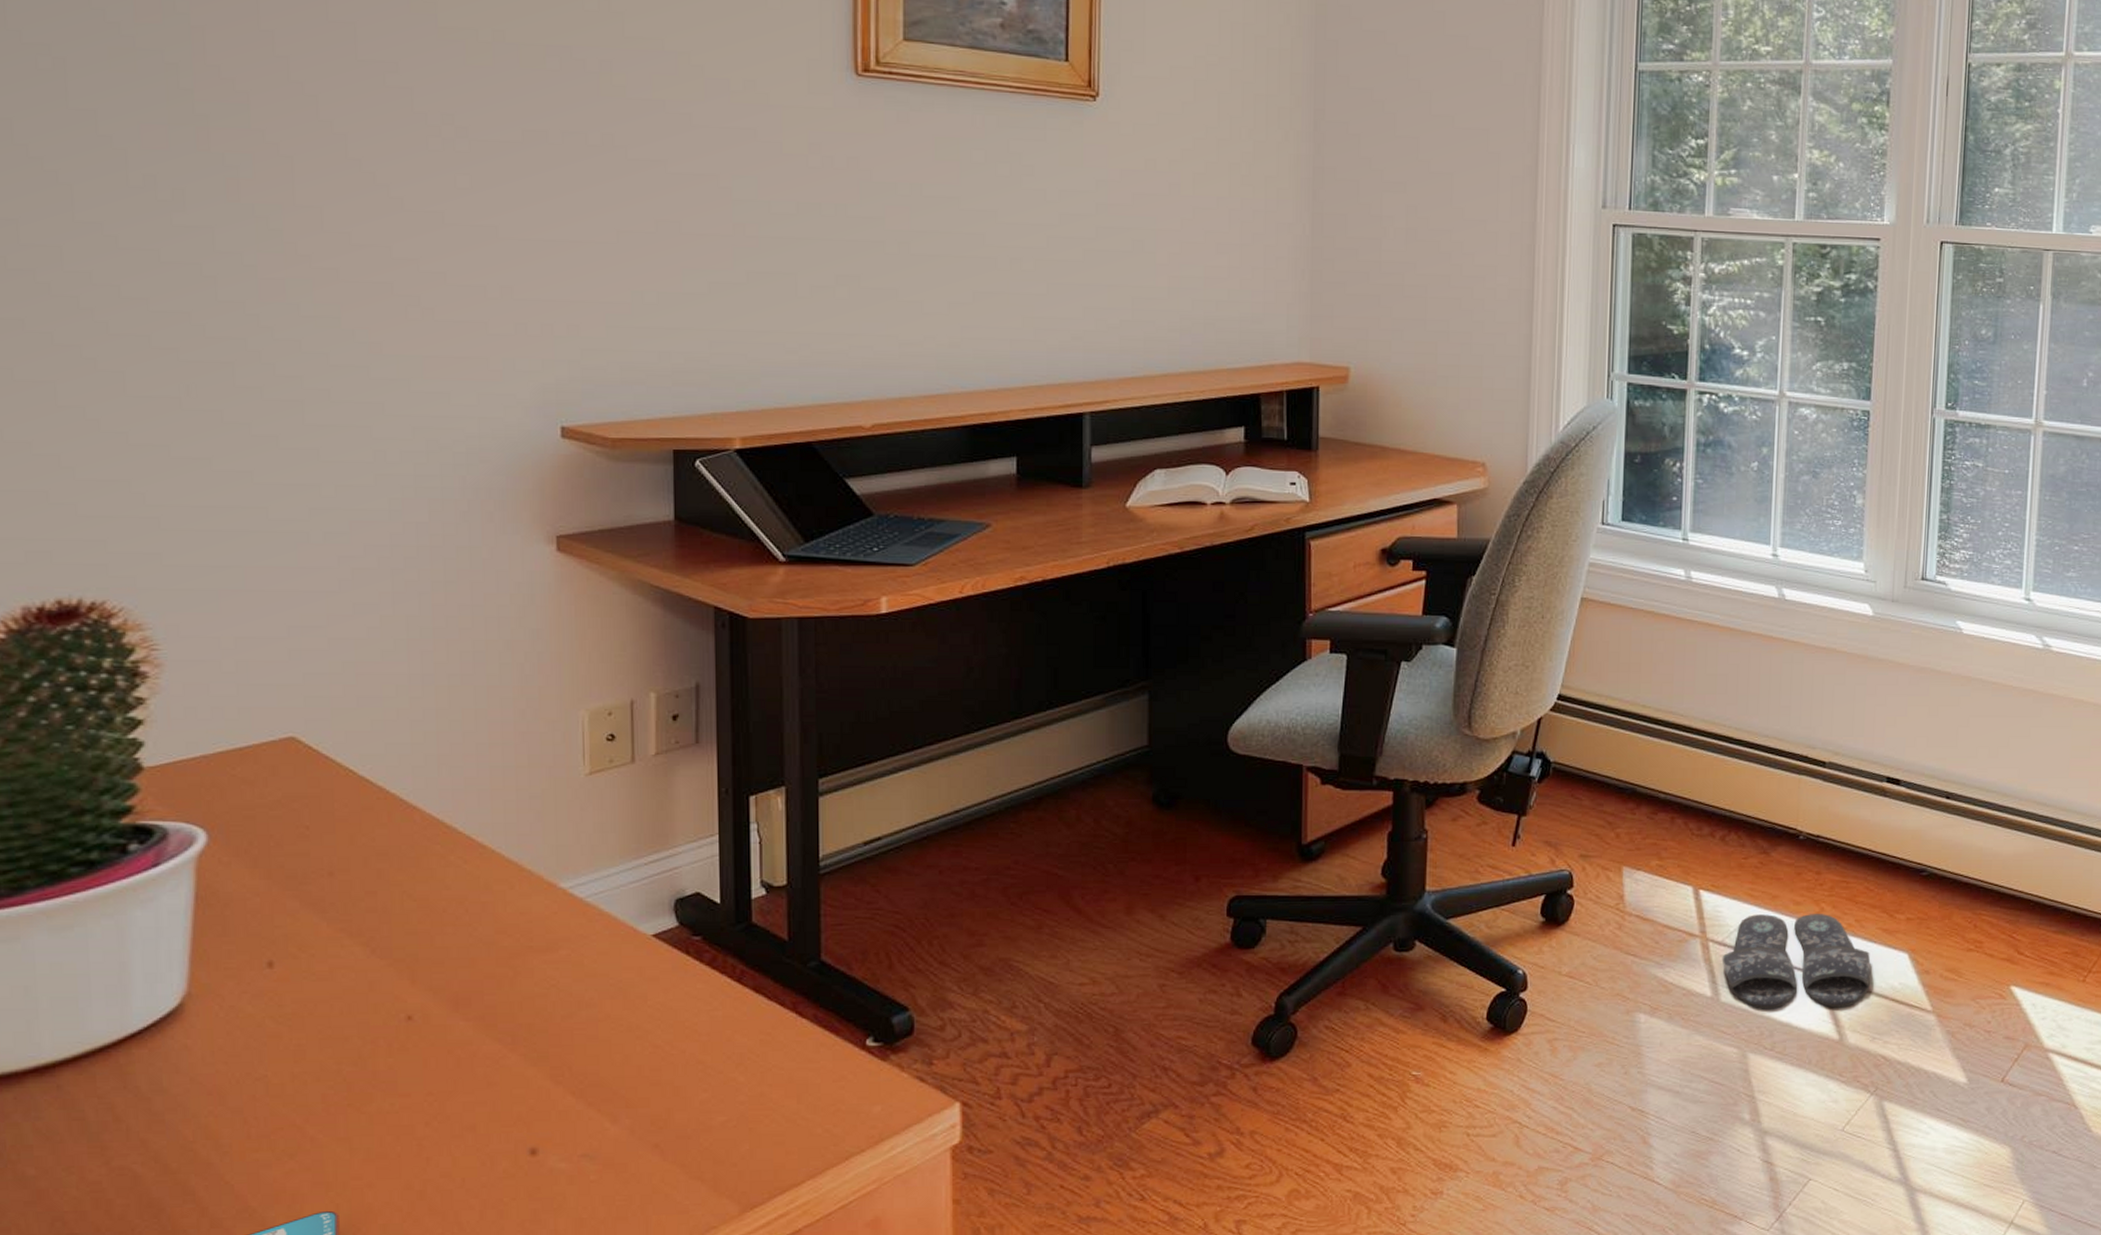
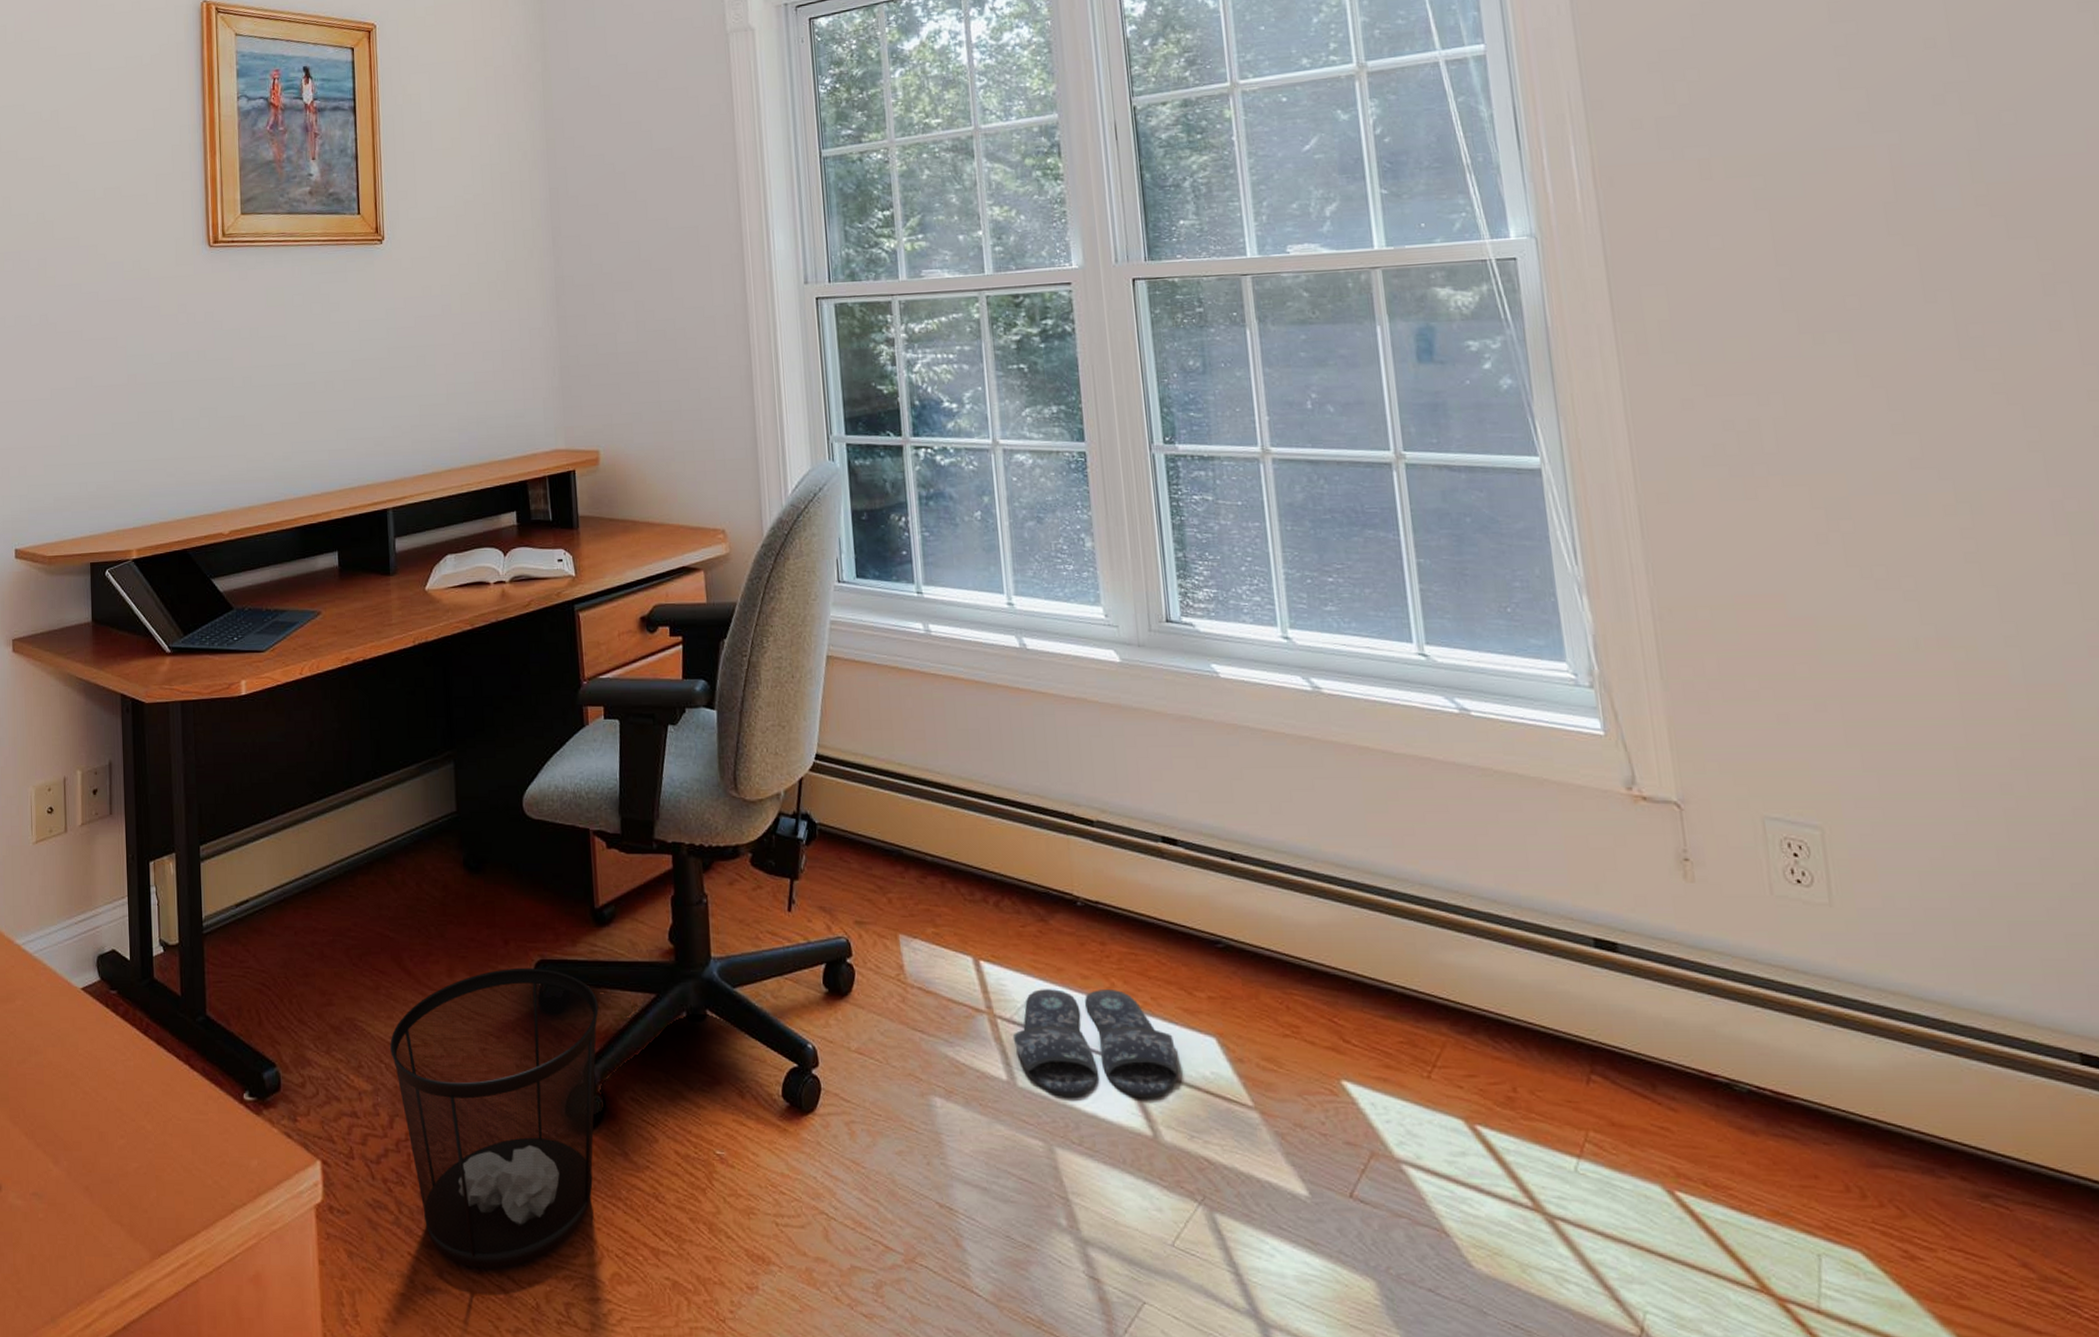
waste bin: none [1052,903,1297,1195] -> present [390,967,599,1268]

